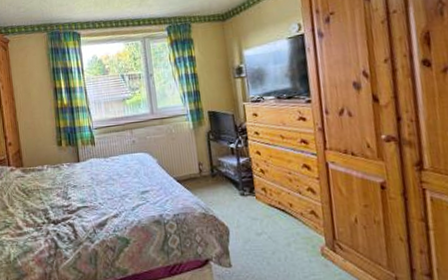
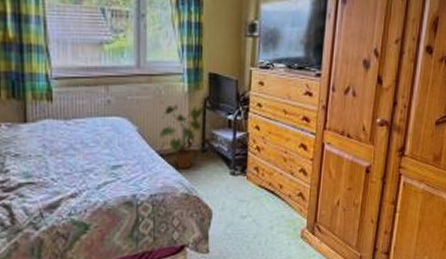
house plant: none [174,139,222,192] -> present [159,104,217,169]

